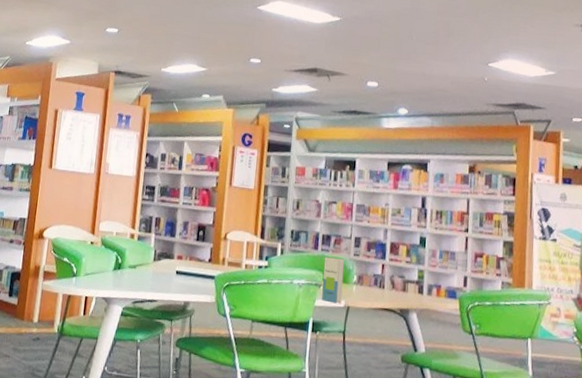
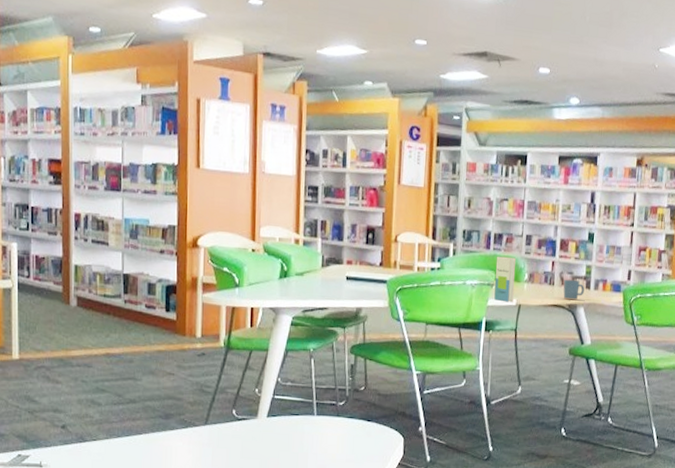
mug: none [394,282,417,305] -> present [563,279,585,301]

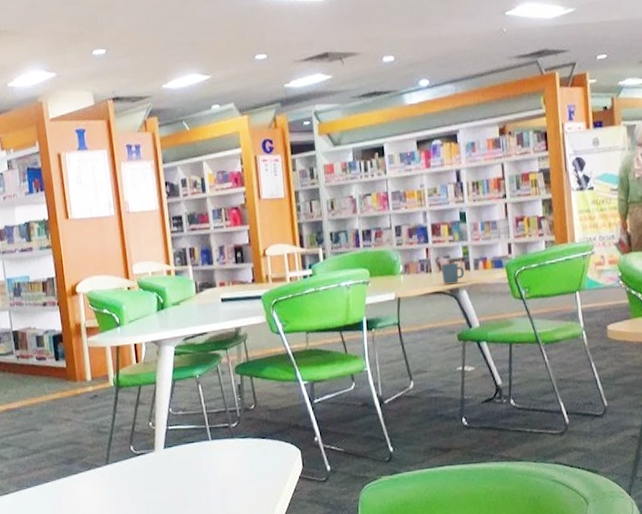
book: present [494,256,516,303] -> none [367,251,392,298]

